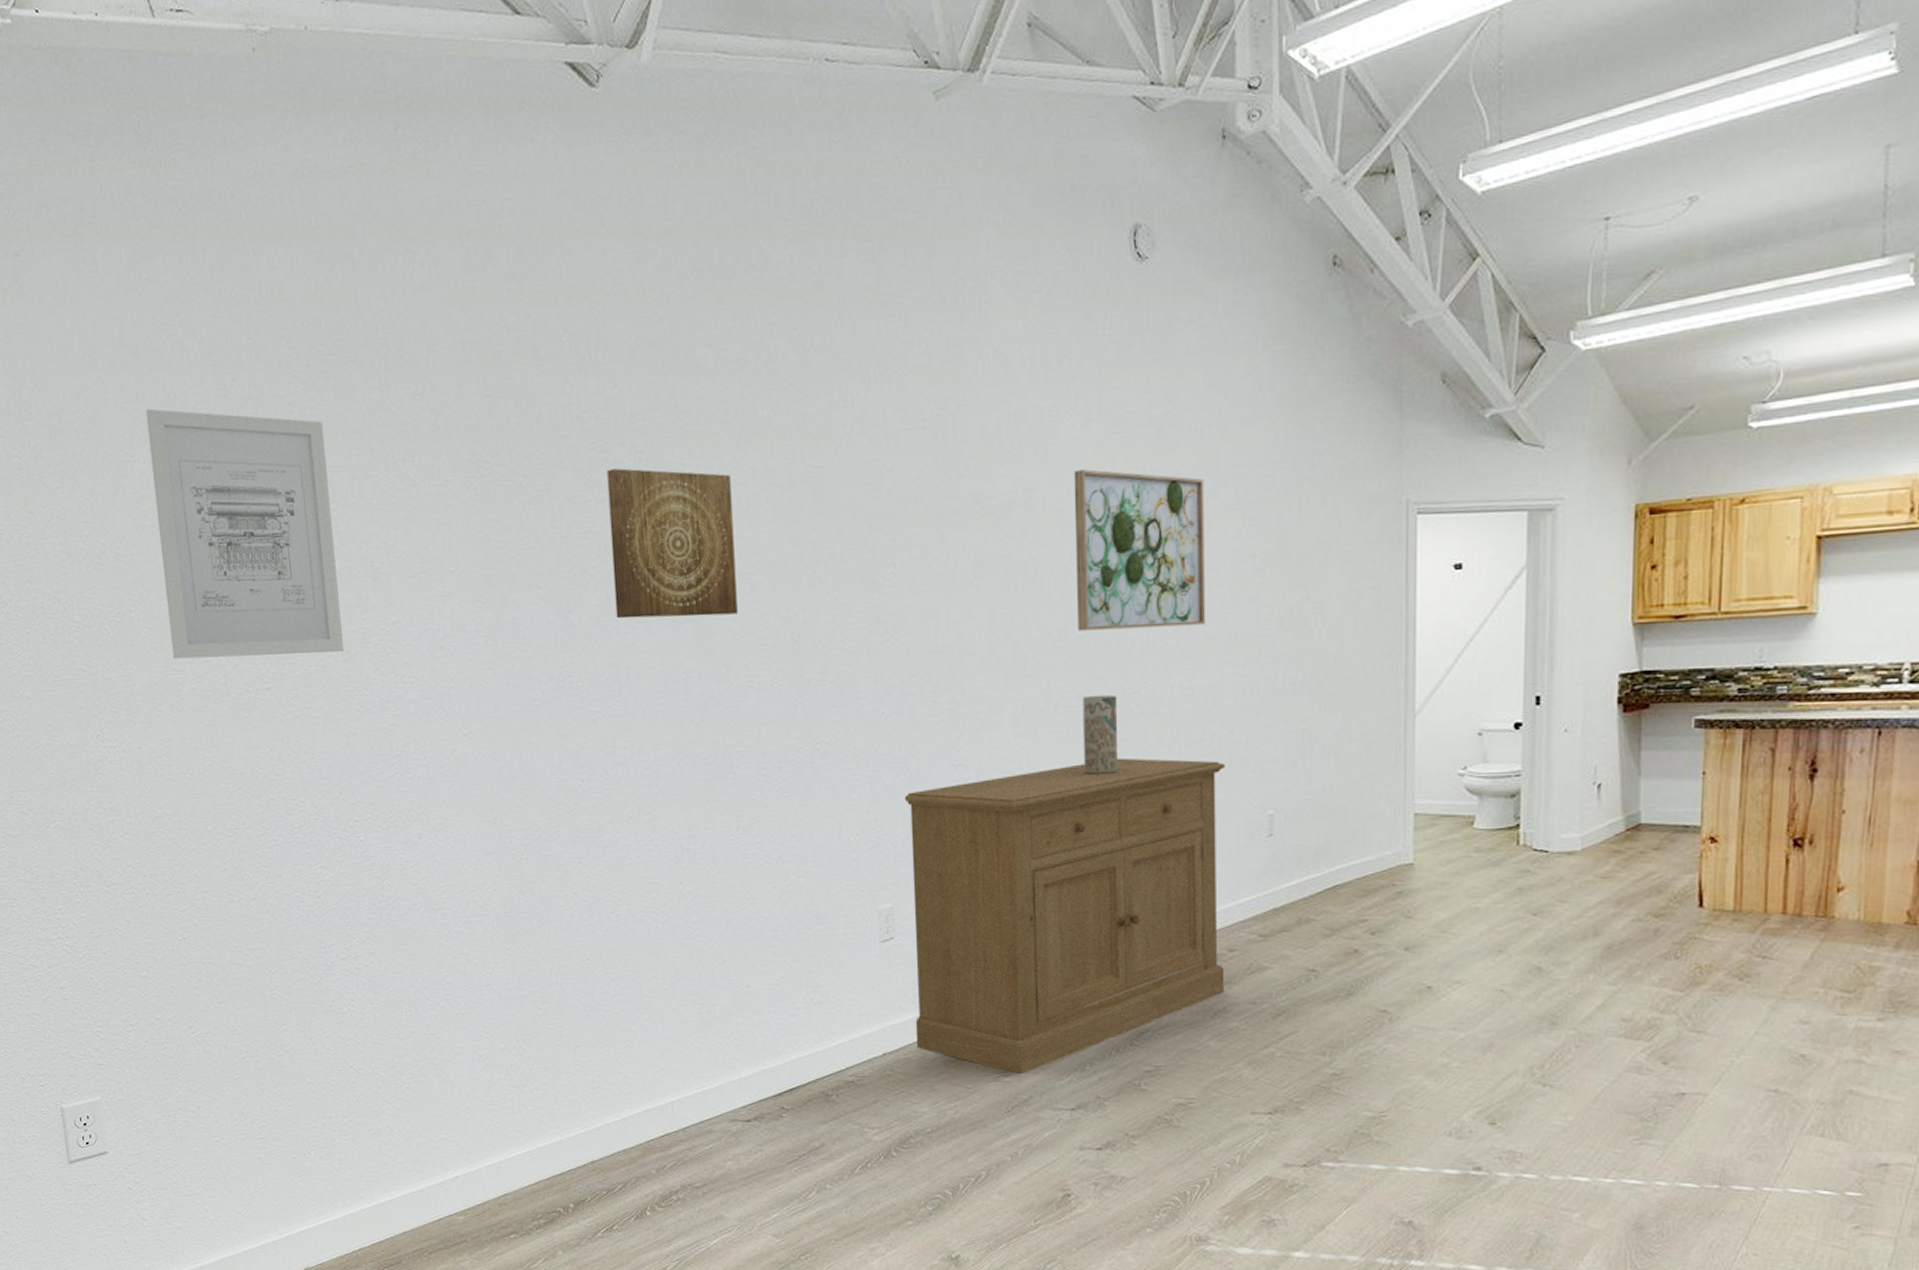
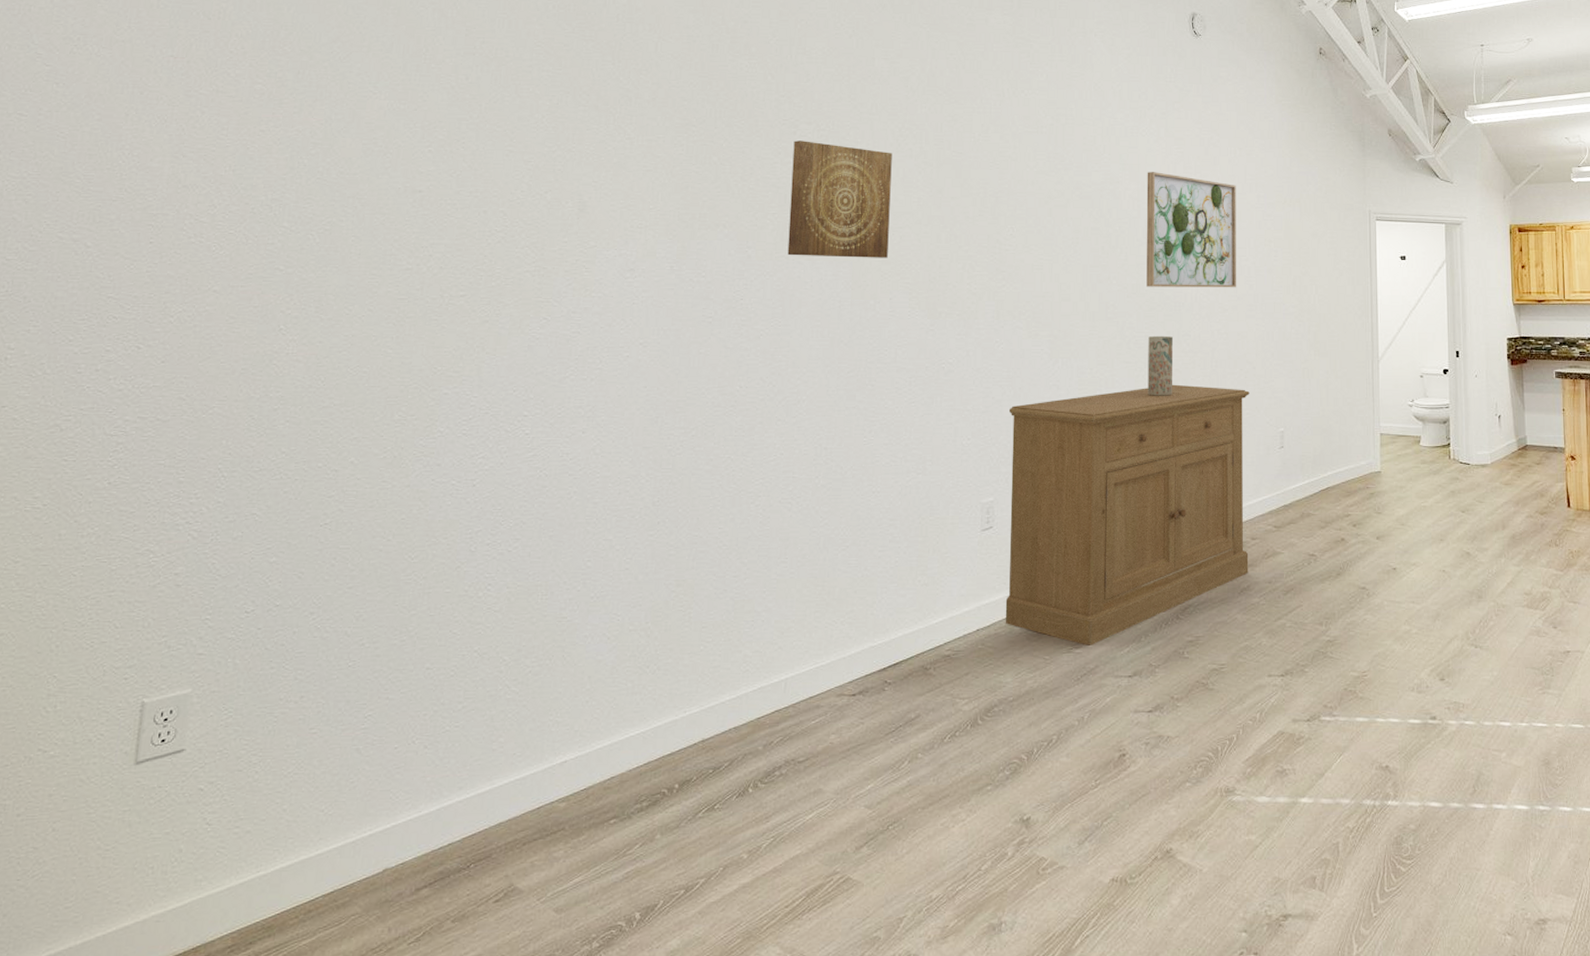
wall art: present [145,408,344,659] -> none [375,57,557,269]

